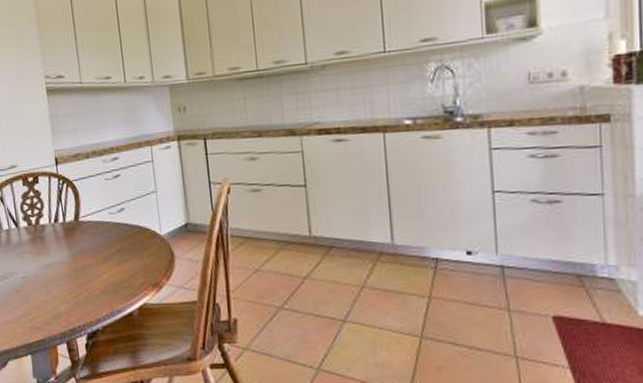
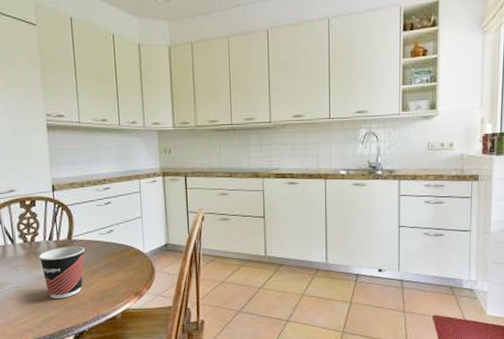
cup: none [44,228,94,291] -> present [38,246,85,299]

